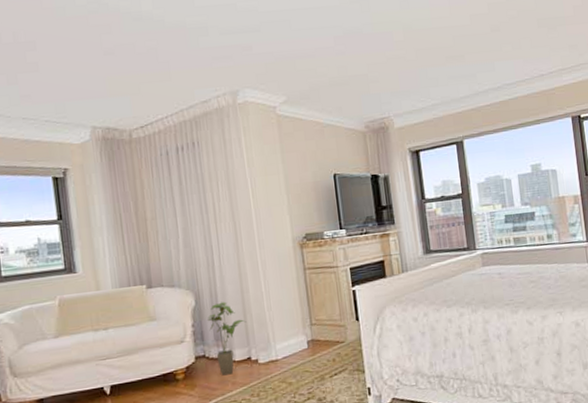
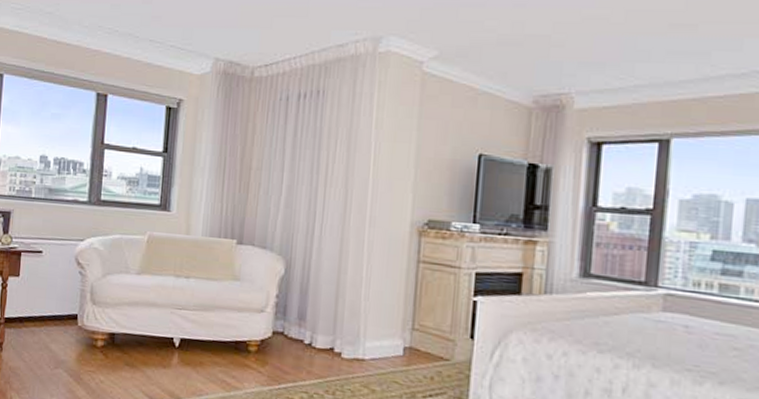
house plant: present [208,301,247,376] -> none [294,277,338,362]

